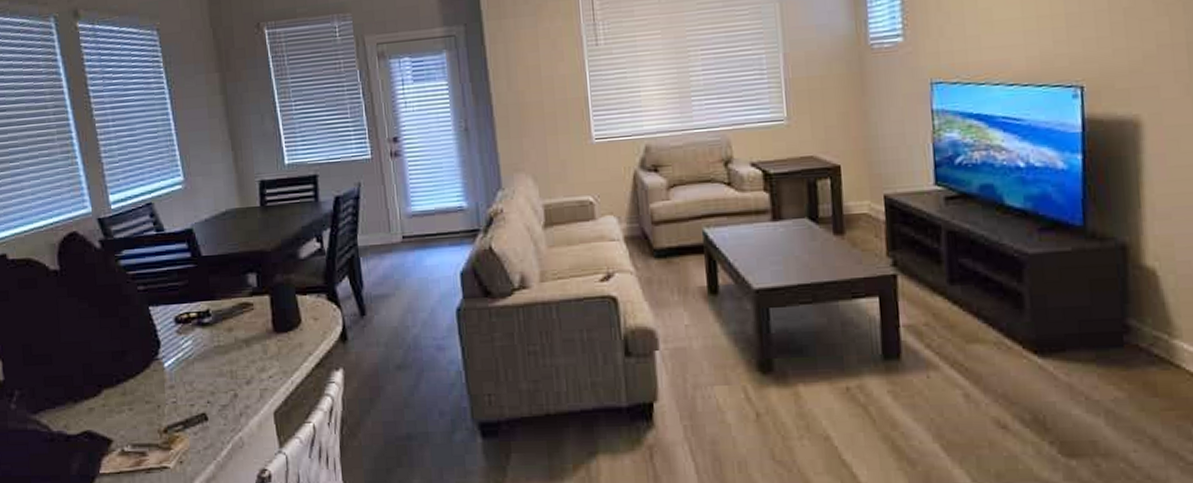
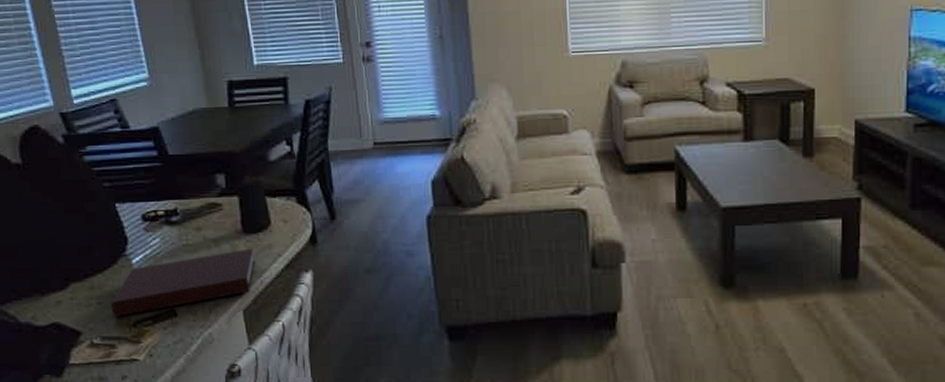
notebook: none [142,347,286,424] -> present [110,248,255,318]

